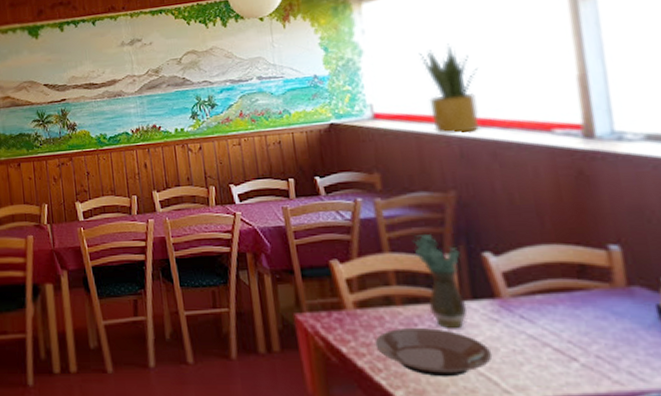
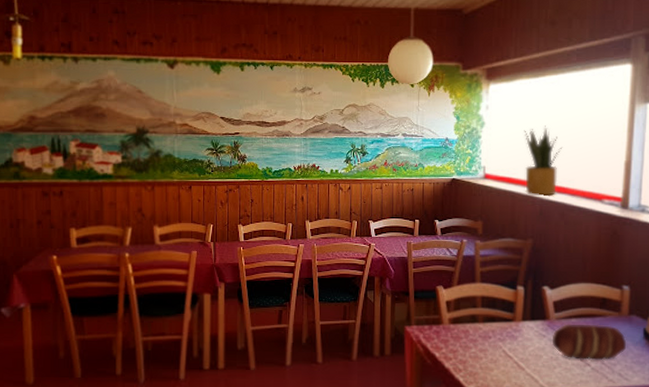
plate: present [375,327,493,377] -> none [460,339,537,376]
vase: present [411,232,468,329] -> none [497,268,528,342]
bread loaf: none [509,301,634,352] -> present [552,324,627,360]

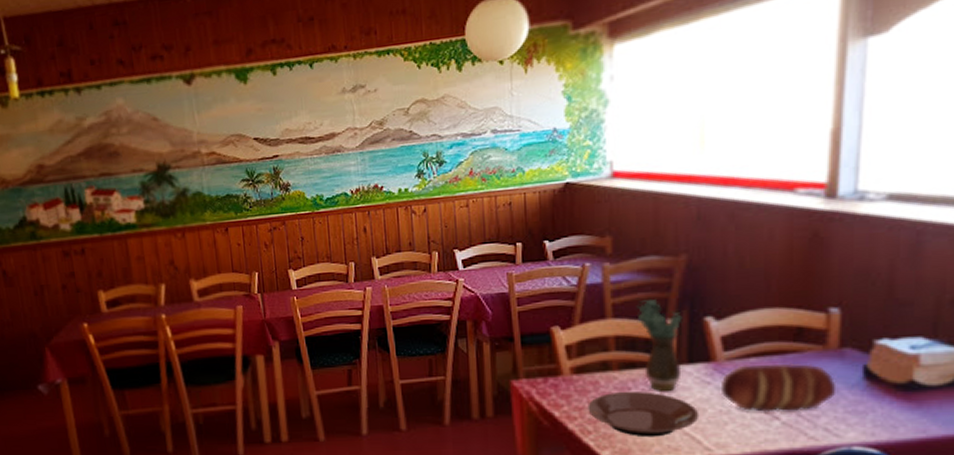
plate: none [460,339,537,376] -> present [587,391,700,438]
vase: none [497,268,528,342] -> present [636,297,683,392]
planter: present [524,126,563,197] -> none [668,92,730,194]

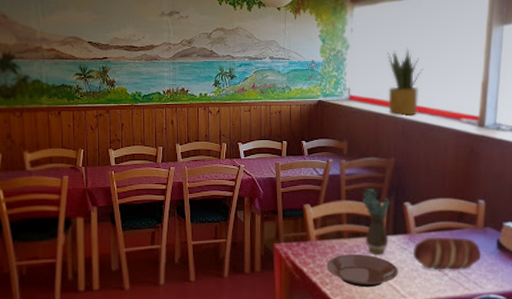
planter: none [668,92,730,194] -> present [387,48,424,117]

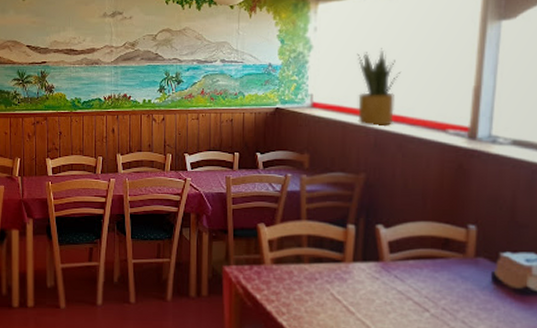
plate: present [326,253,399,288] -> none [283,281,369,321]
vase: present [361,186,391,255] -> none [325,205,360,284]
bread loaf: present [412,236,482,270] -> none [386,265,472,306]

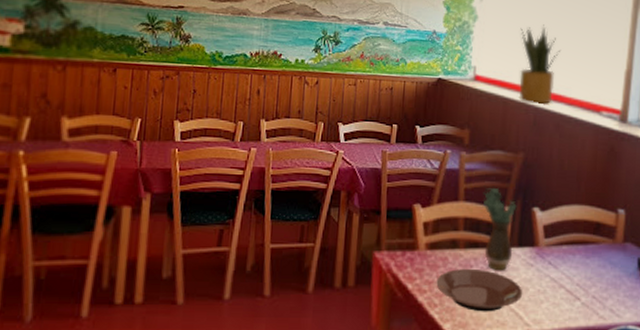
plate: none [283,281,369,321] -> present [436,268,523,312]
vase: none [325,205,360,284] -> present [483,185,517,271]

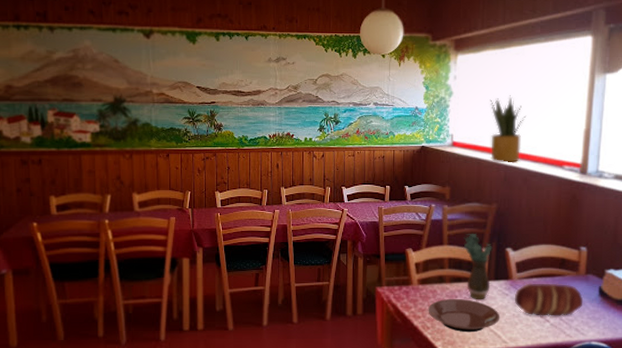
bread loaf: none [540,251,620,293] -> present [514,283,584,316]

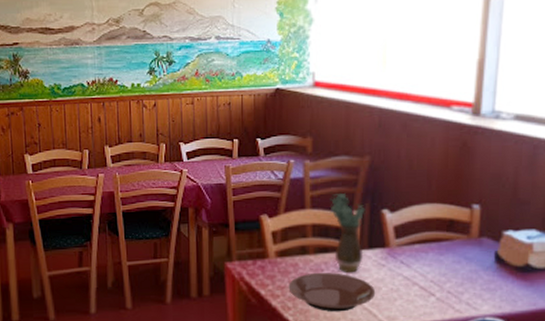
planter: present [490,95,527,163] -> none [360,20,406,105]
bread loaf: present [514,283,584,316] -> none [392,249,476,290]

